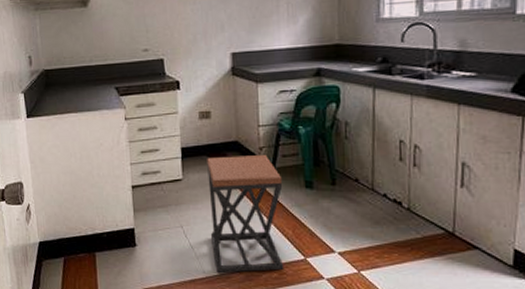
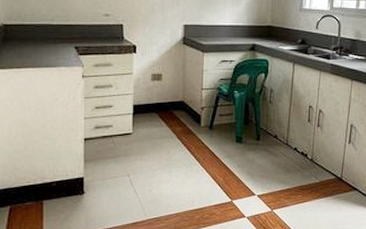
stool: present [207,155,284,273] -> none [153,114,218,215]

